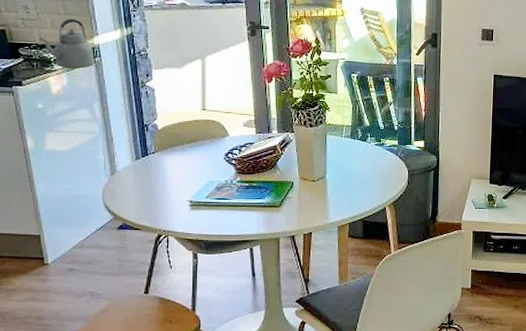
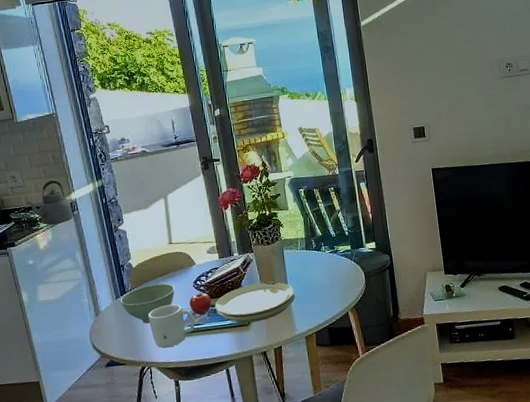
bowl: none [140,150,204,191] -> present [120,283,175,324]
mug: none [170,174,221,218] -> present [147,304,195,348]
fruit: none [218,166,242,190] -> present [189,292,212,315]
plate: none [245,165,334,204] -> present [215,281,296,323]

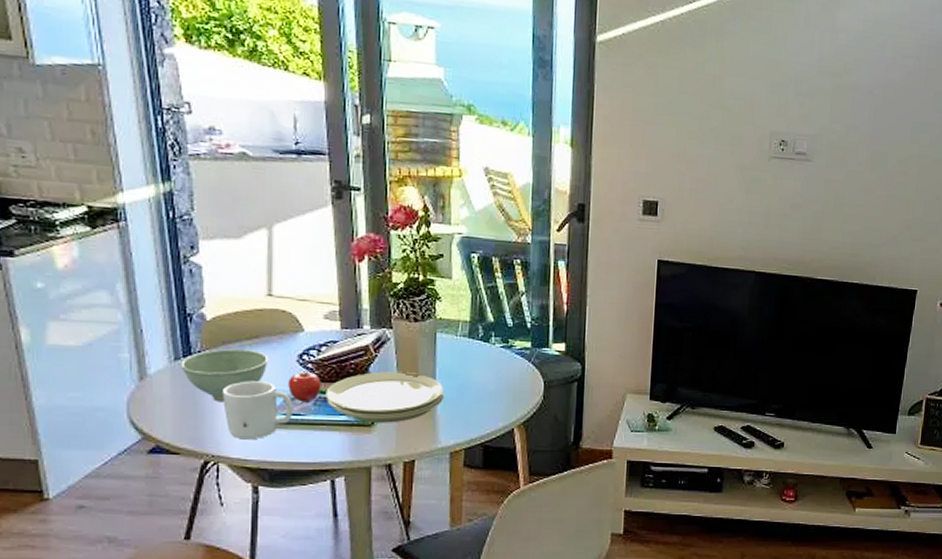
kettle: present [26,180,74,225] -> none [39,167,118,237]

